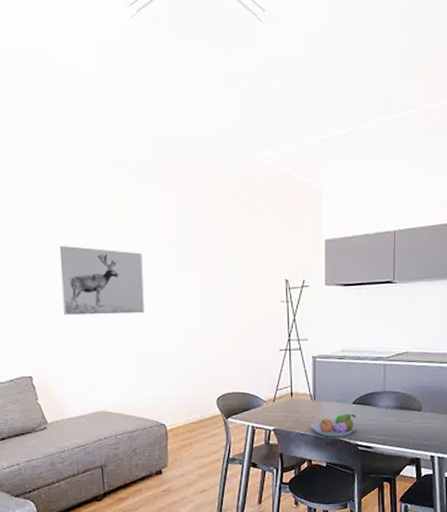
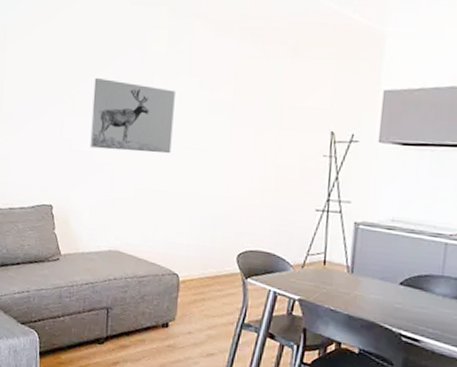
fruit bowl: present [310,413,357,437] -> none [343,295,404,322]

